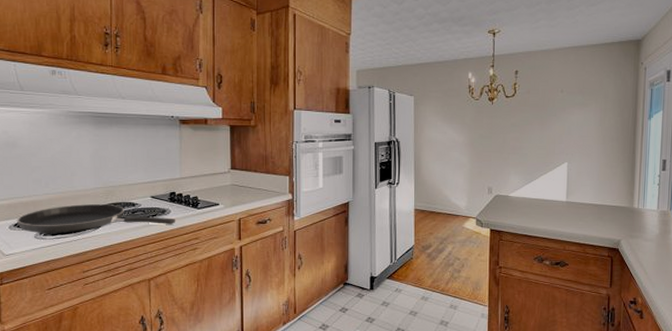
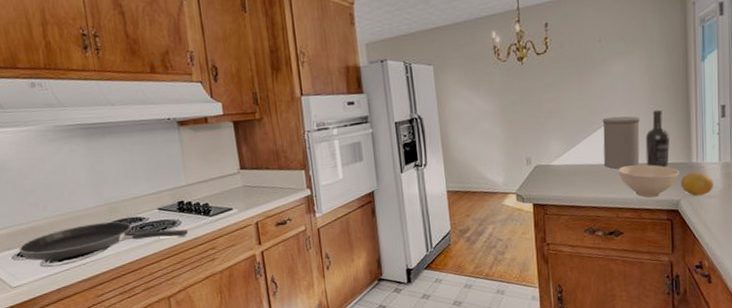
canister: none [557,159,591,207] -> present [602,116,640,169]
bowl: none [567,204,623,236] -> present [617,164,680,199]
wine bottle: none [593,157,616,210] -> present [645,109,670,168]
fruit: none [622,217,651,238] -> present [681,172,713,196]

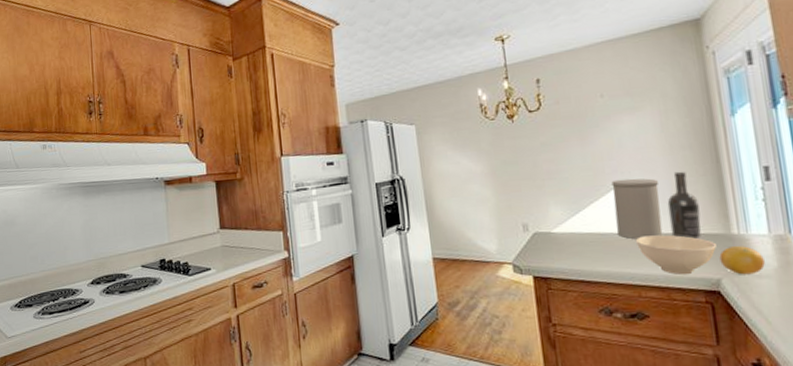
frying pan: present [19,221,189,261] -> none [17,277,168,313]

